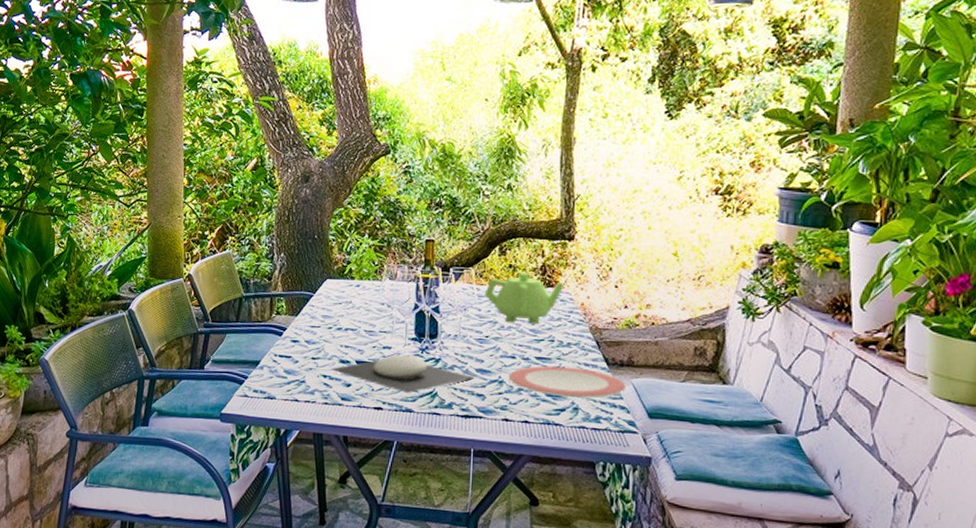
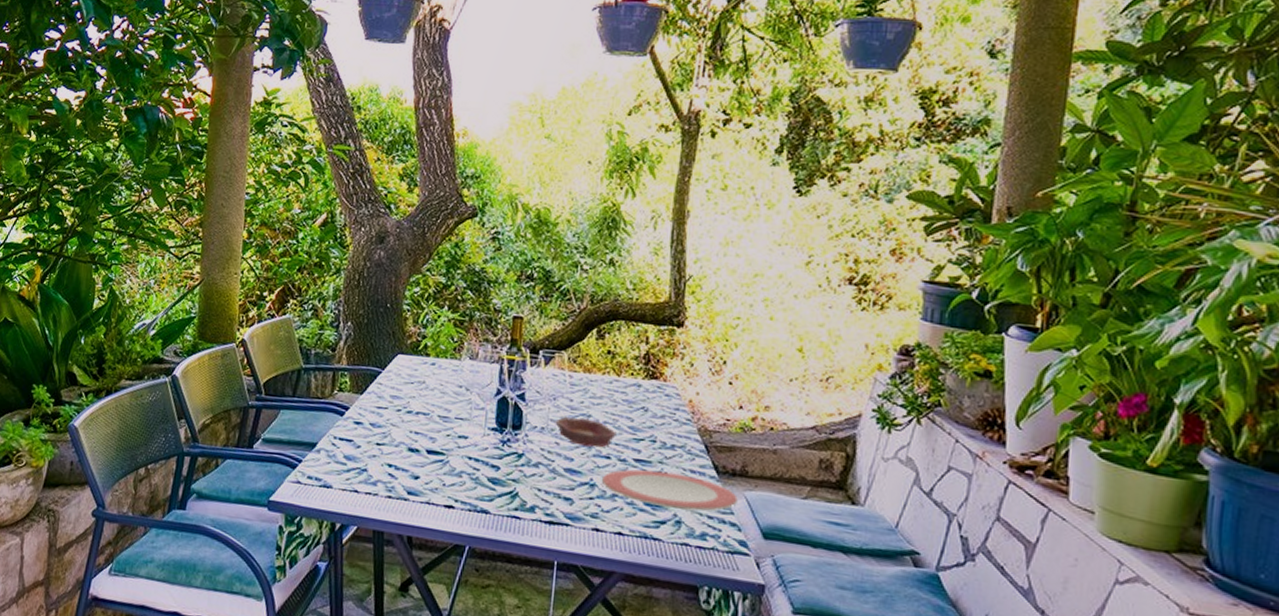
plate: present [331,354,474,393] -> none [397,446,561,492]
bowl: none [466,324,520,349] -> present [555,417,617,448]
teapot: present [484,272,565,325] -> none [577,360,671,421]

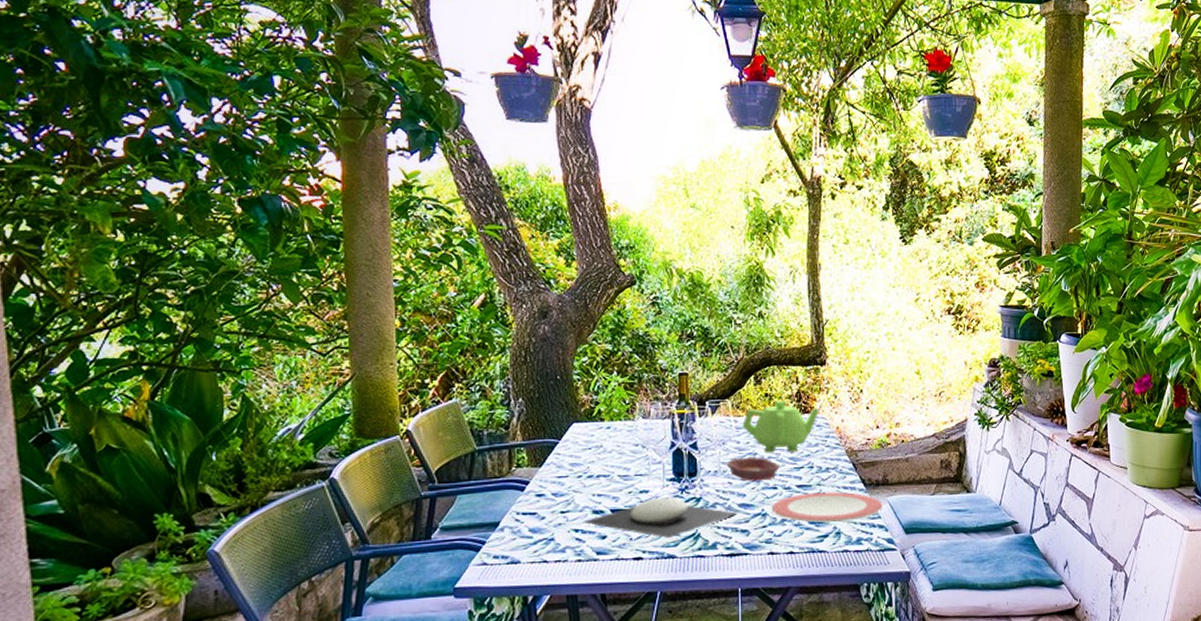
plate: none [397,446,561,492] -> present [583,497,737,538]
teapot: none [577,360,671,421] -> present [742,401,820,453]

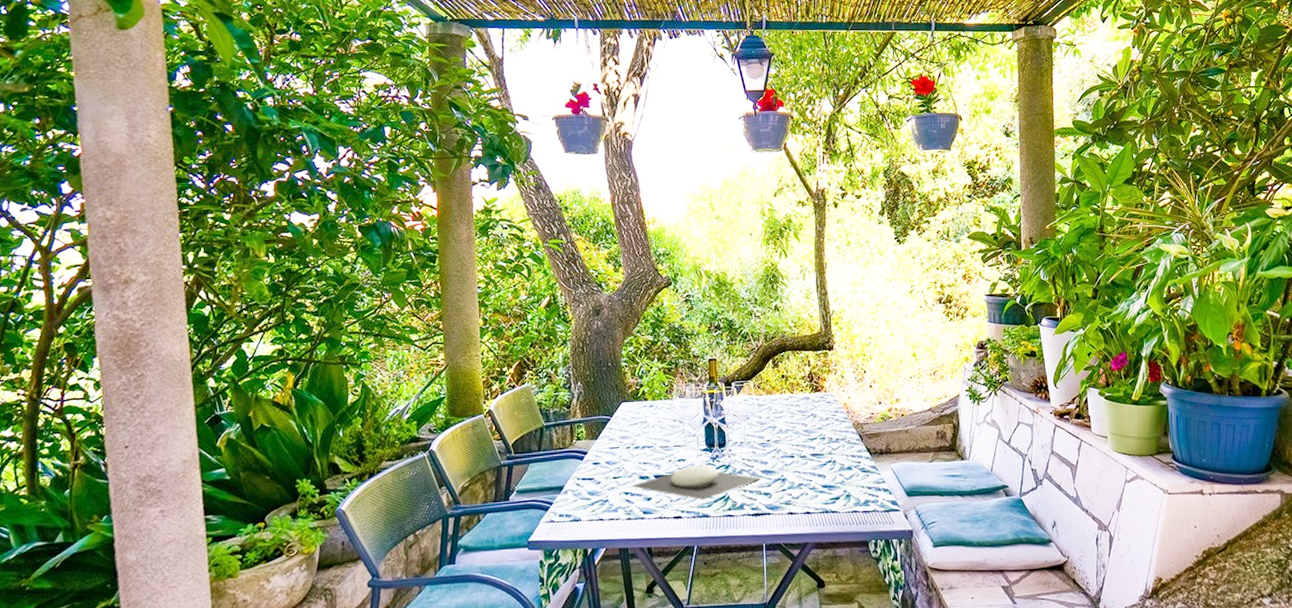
bowl: present [726,456,780,481] -> none [750,429,796,451]
teapot: present [742,401,820,453] -> none [763,381,829,427]
plate: present [771,491,883,523] -> none [789,459,887,487]

